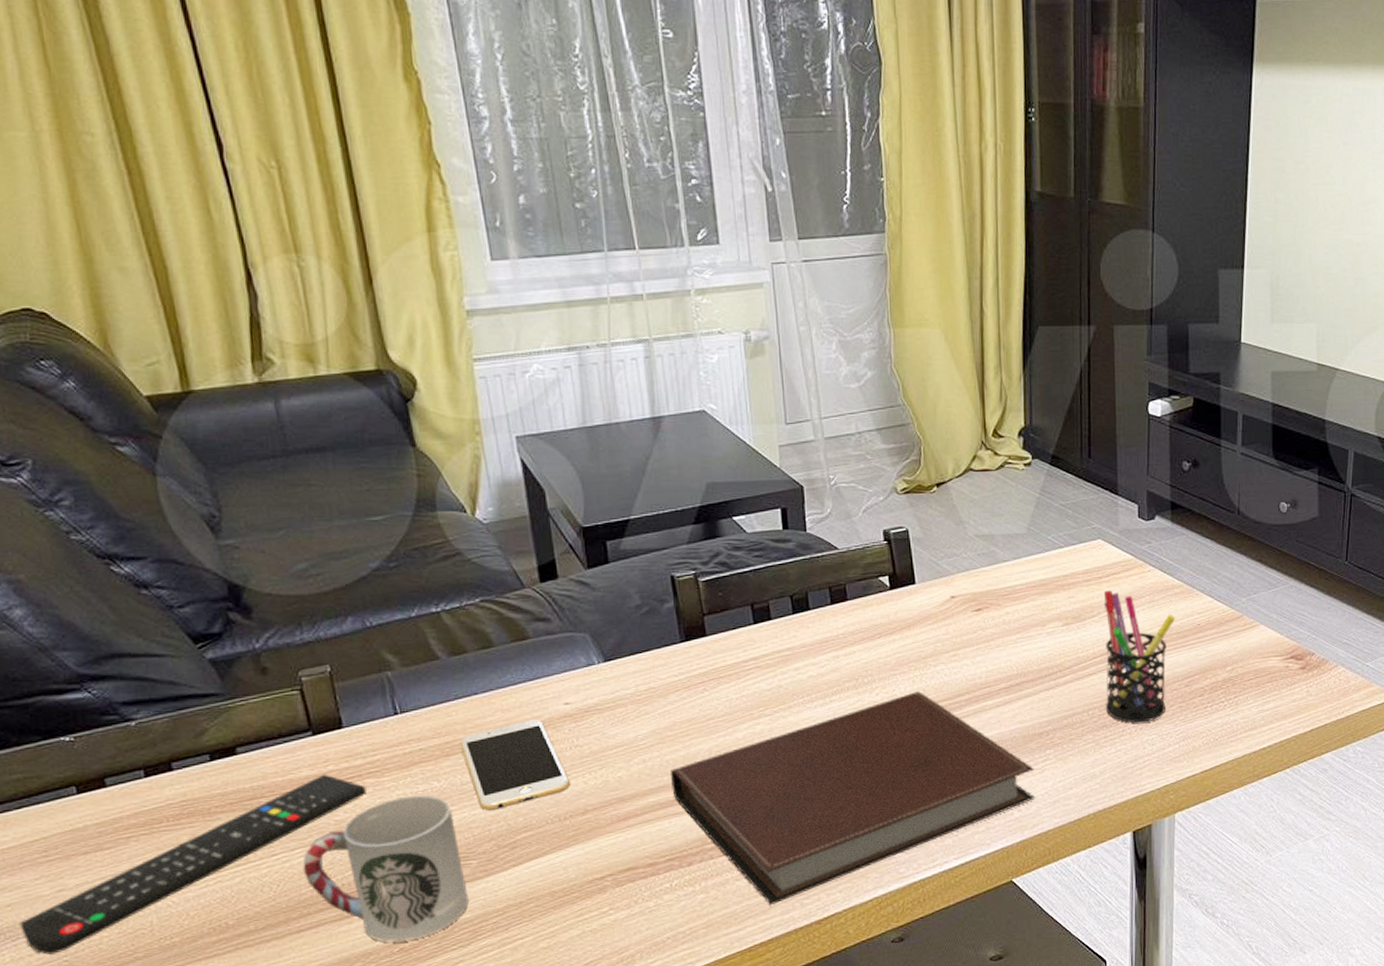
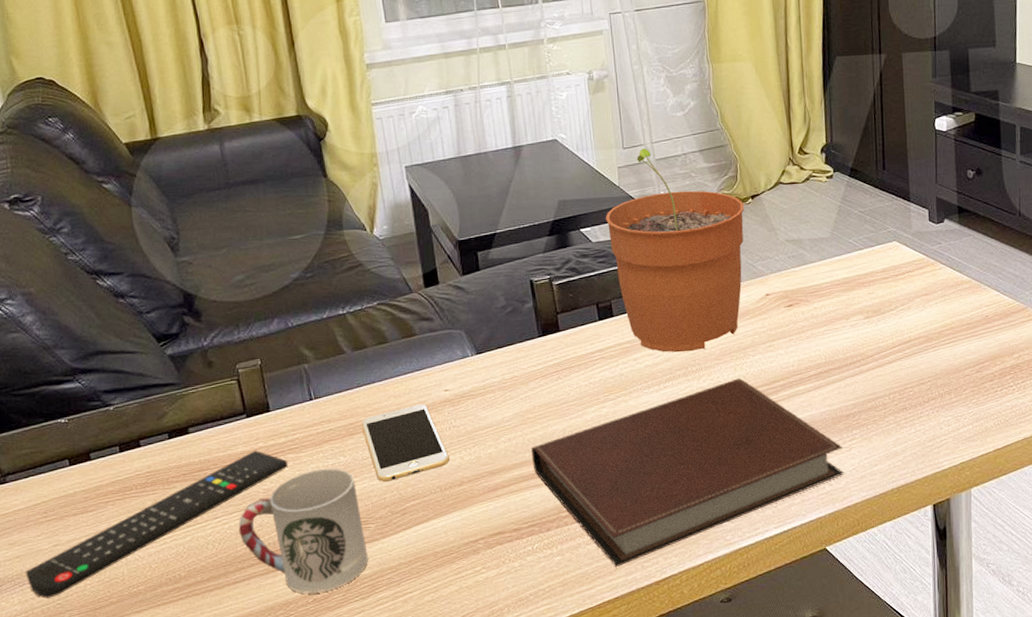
plant pot: none [763,425,928,662] -> present [605,148,744,353]
pen holder: present [1103,590,1176,723] -> none [900,286,966,406]

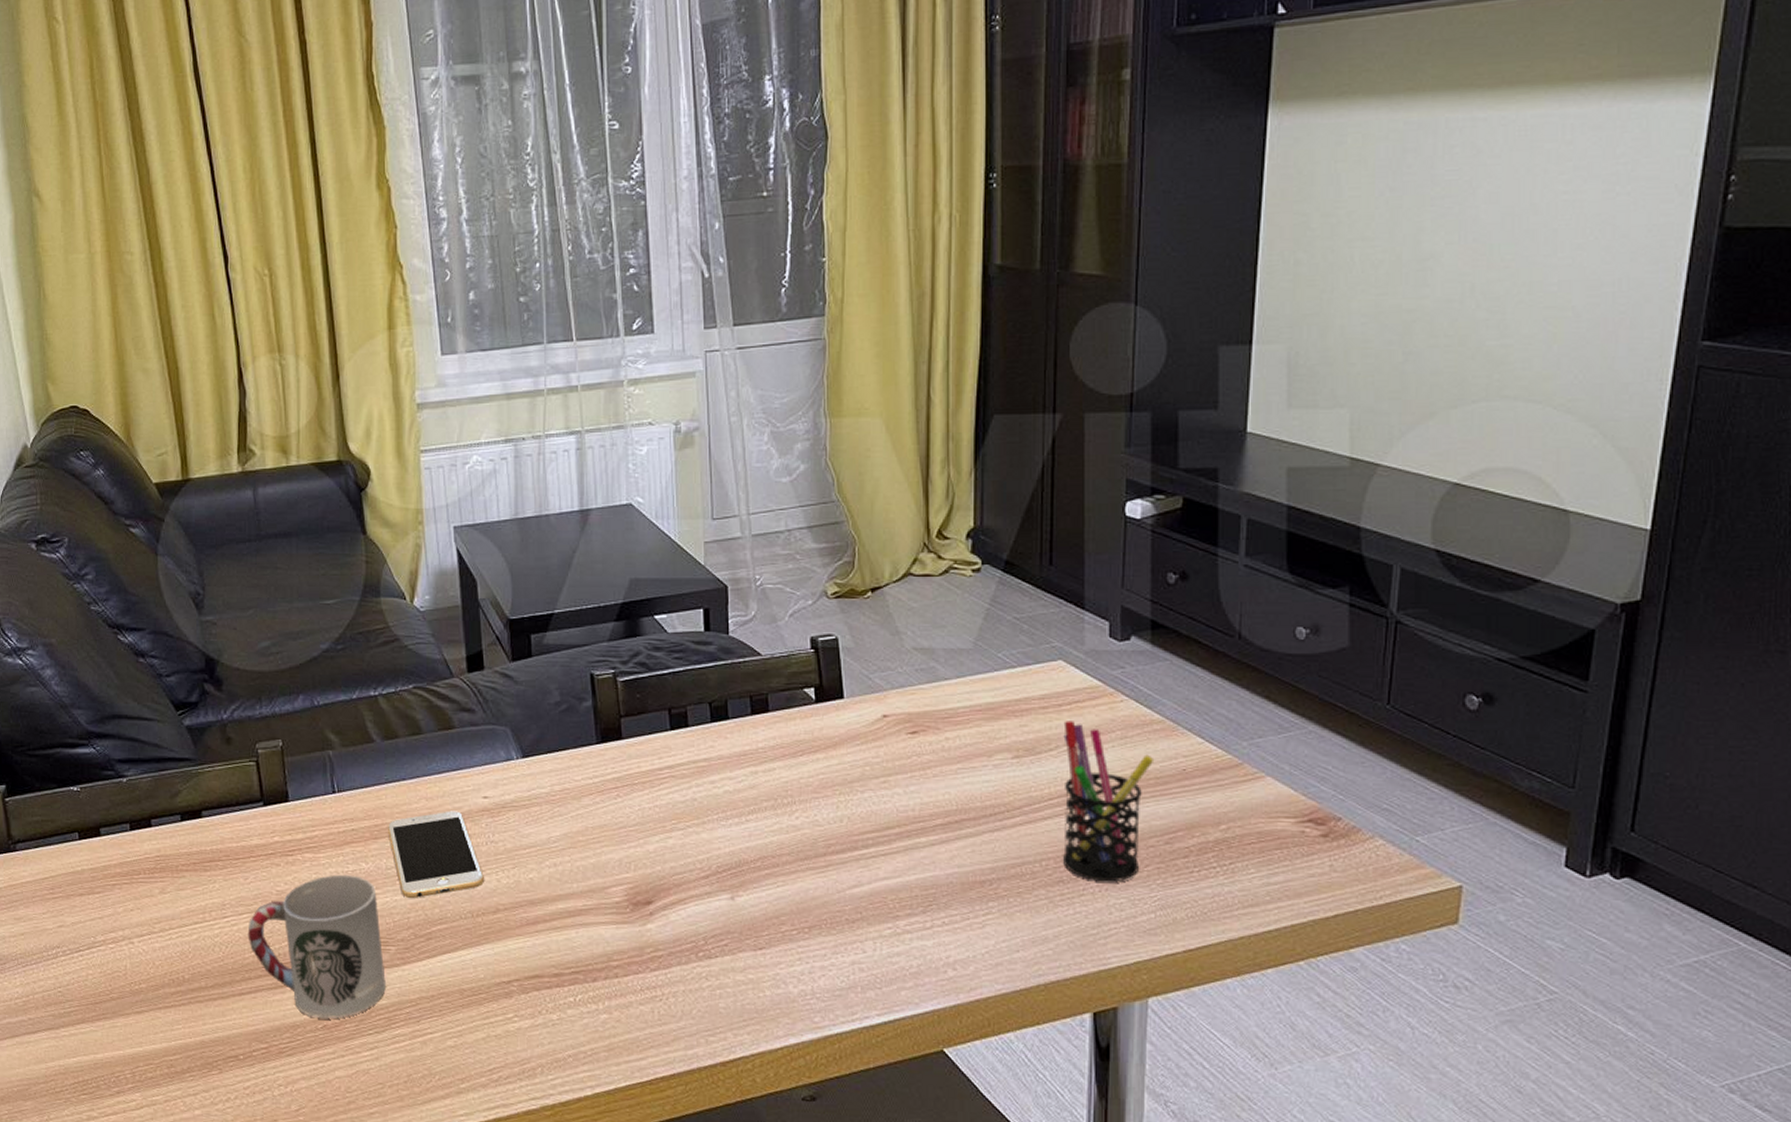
remote control: present [25,450,288,598] -> none [29,844,304,984]
notebook: present [531,378,844,567] -> none [580,819,974,1037]
plant pot: present [605,148,744,353] -> none [685,521,861,779]
pen holder: none [900,286,966,406] -> present [1062,721,1155,882]

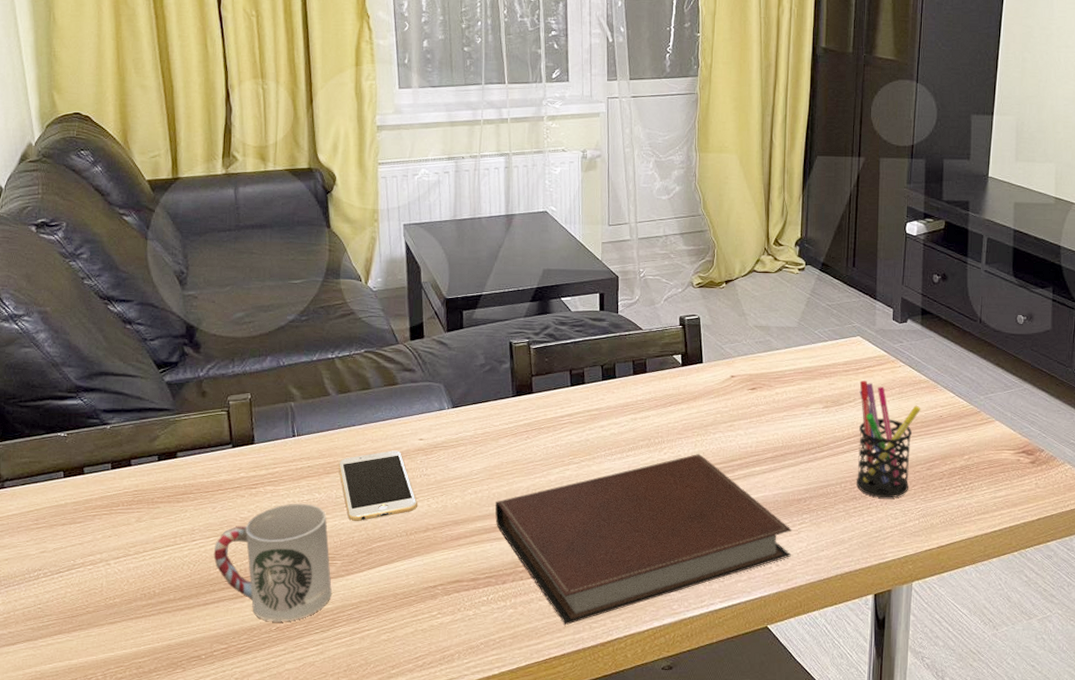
notebook: none [580,819,974,1037] -> present [495,454,793,625]

